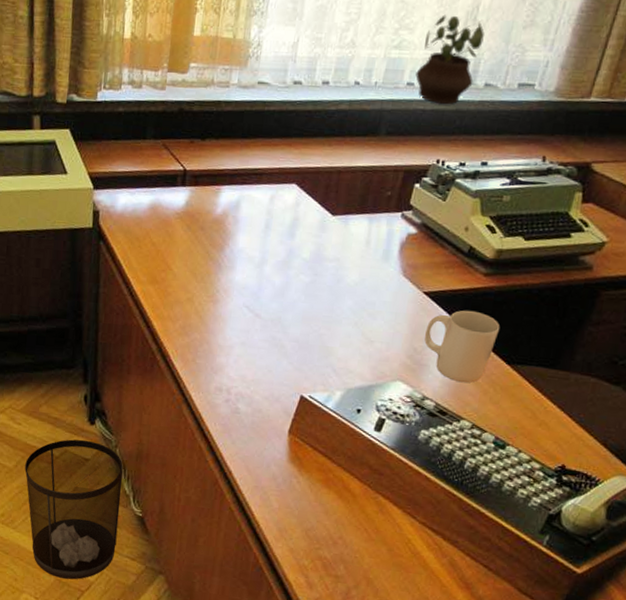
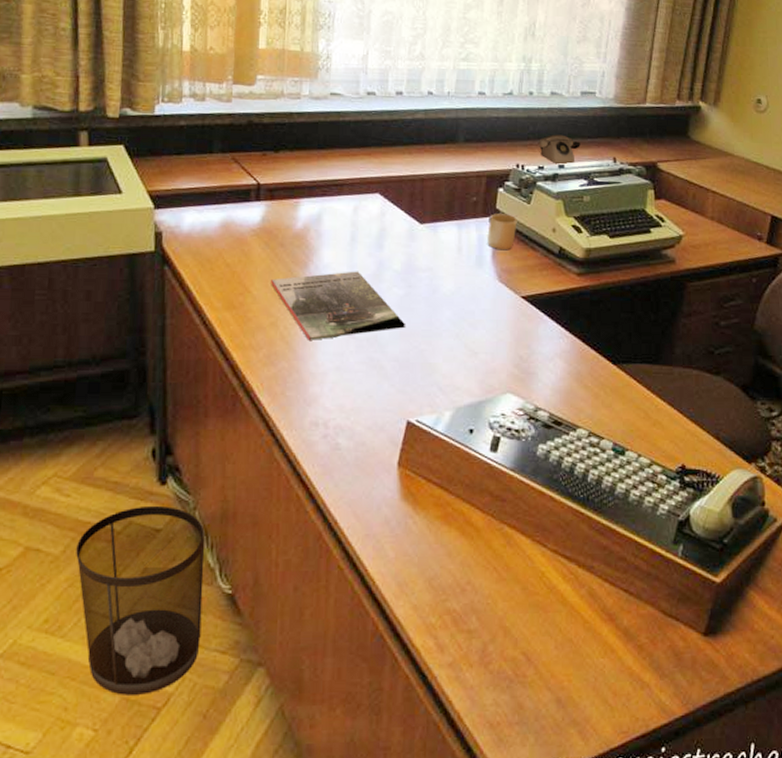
magazine: none [189,256,309,317] -> present [270,271,406,340]
mug: none [396,209,430,246] -> present [487,214,517,251]
potted plant: present [415,15,484,104] -> none [486,30,544,111]
cup: present [424,310,500,383] -> none [528,311,601,388]
telephone: none [462,129,509,161] -> present [538,134,580,164]

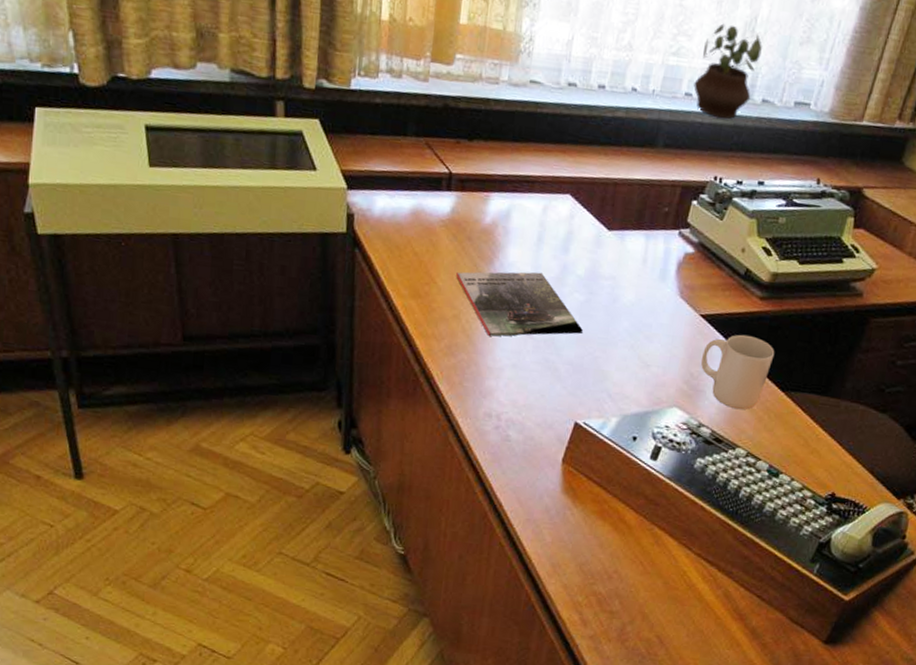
waste bin: present [76,505,205,695] -> none [269,470,383,626]
potted plant: none [486,30,544,111] -> present [693,23,762,119]
mug: present [487,214,517,251] -> none [673,227,707,267]
cup: none [528,311,601,388] -> present [700,334,775,410]
telephone: present [538,134,580,164] -> none [740,147,785,181]

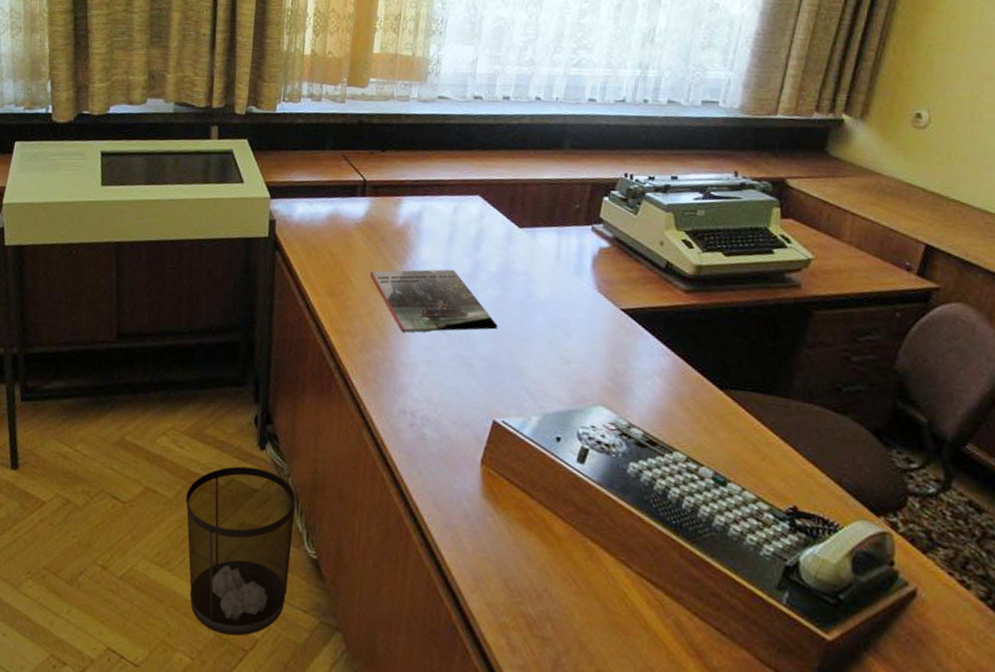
waste bin: none [269,470,383,626] -> present [185,466,296,636]
potted plant: present [693,23,762,119] -> none [597,36,663,120]
cup: present [700,334,775,410] -> none [625,329,708,410]

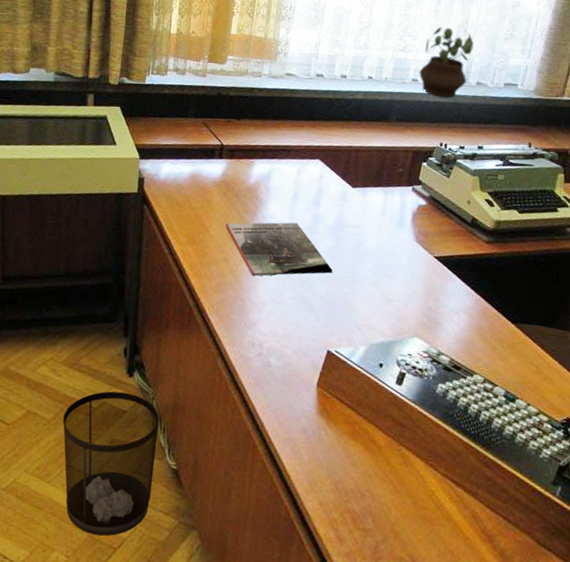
potted plant: none [597,36,663,120] -> present [419,26,474,98]

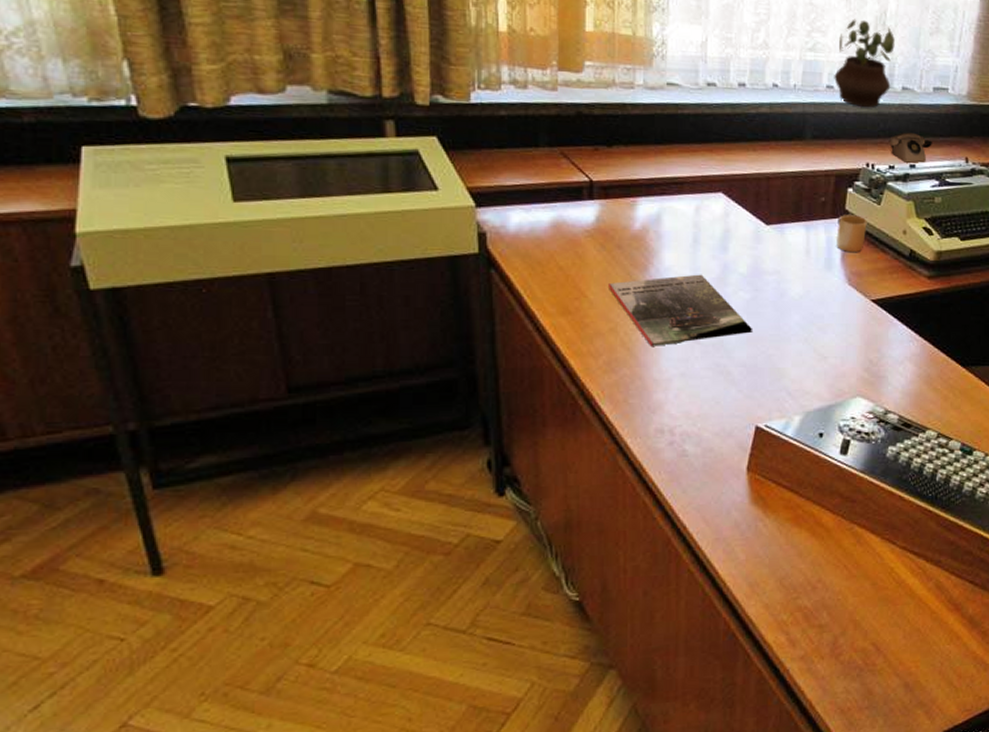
waste bin: present [62,391,159,536] -> none [411,516,549,703]
mug: none [409,184,437,216] -> present [836,215,867,253]
telephone: none [461,119,500,145] -> present [888,132,932,163]

